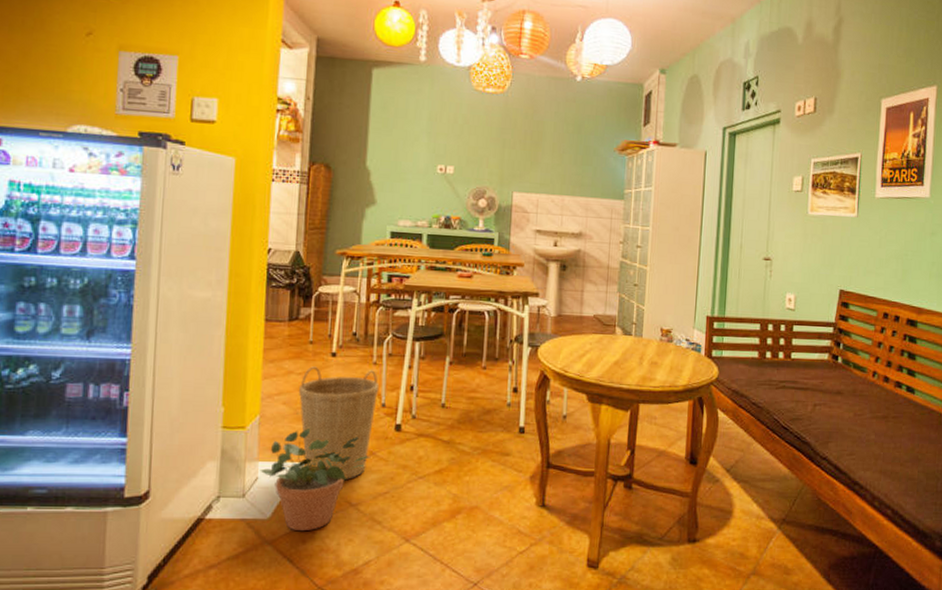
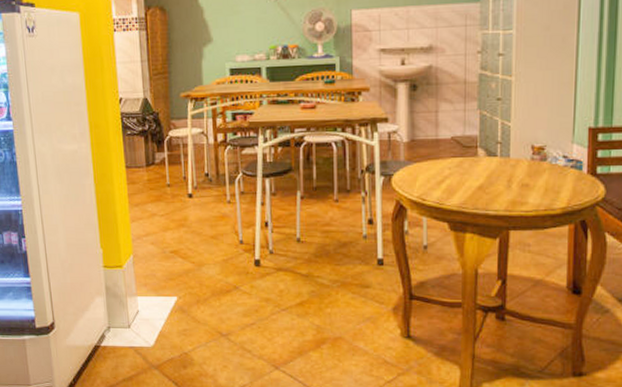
potted plant: present [260,427,371,532] -> none [140,265,235,358]
basket: present [298,366,380,480] -> none [162,208,236,312]

